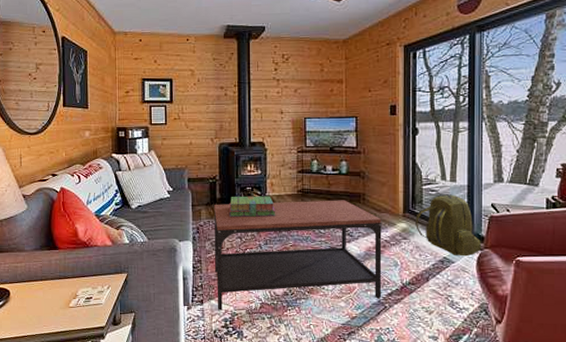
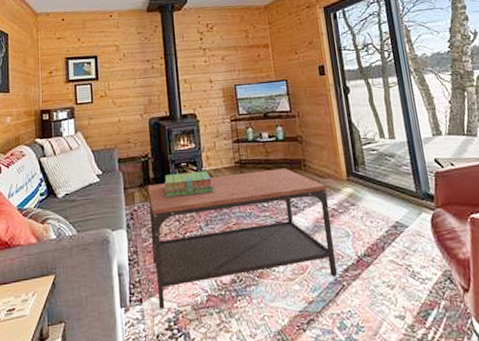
backpack: present [416,194,482,257] -> none [360,152,434,219]

